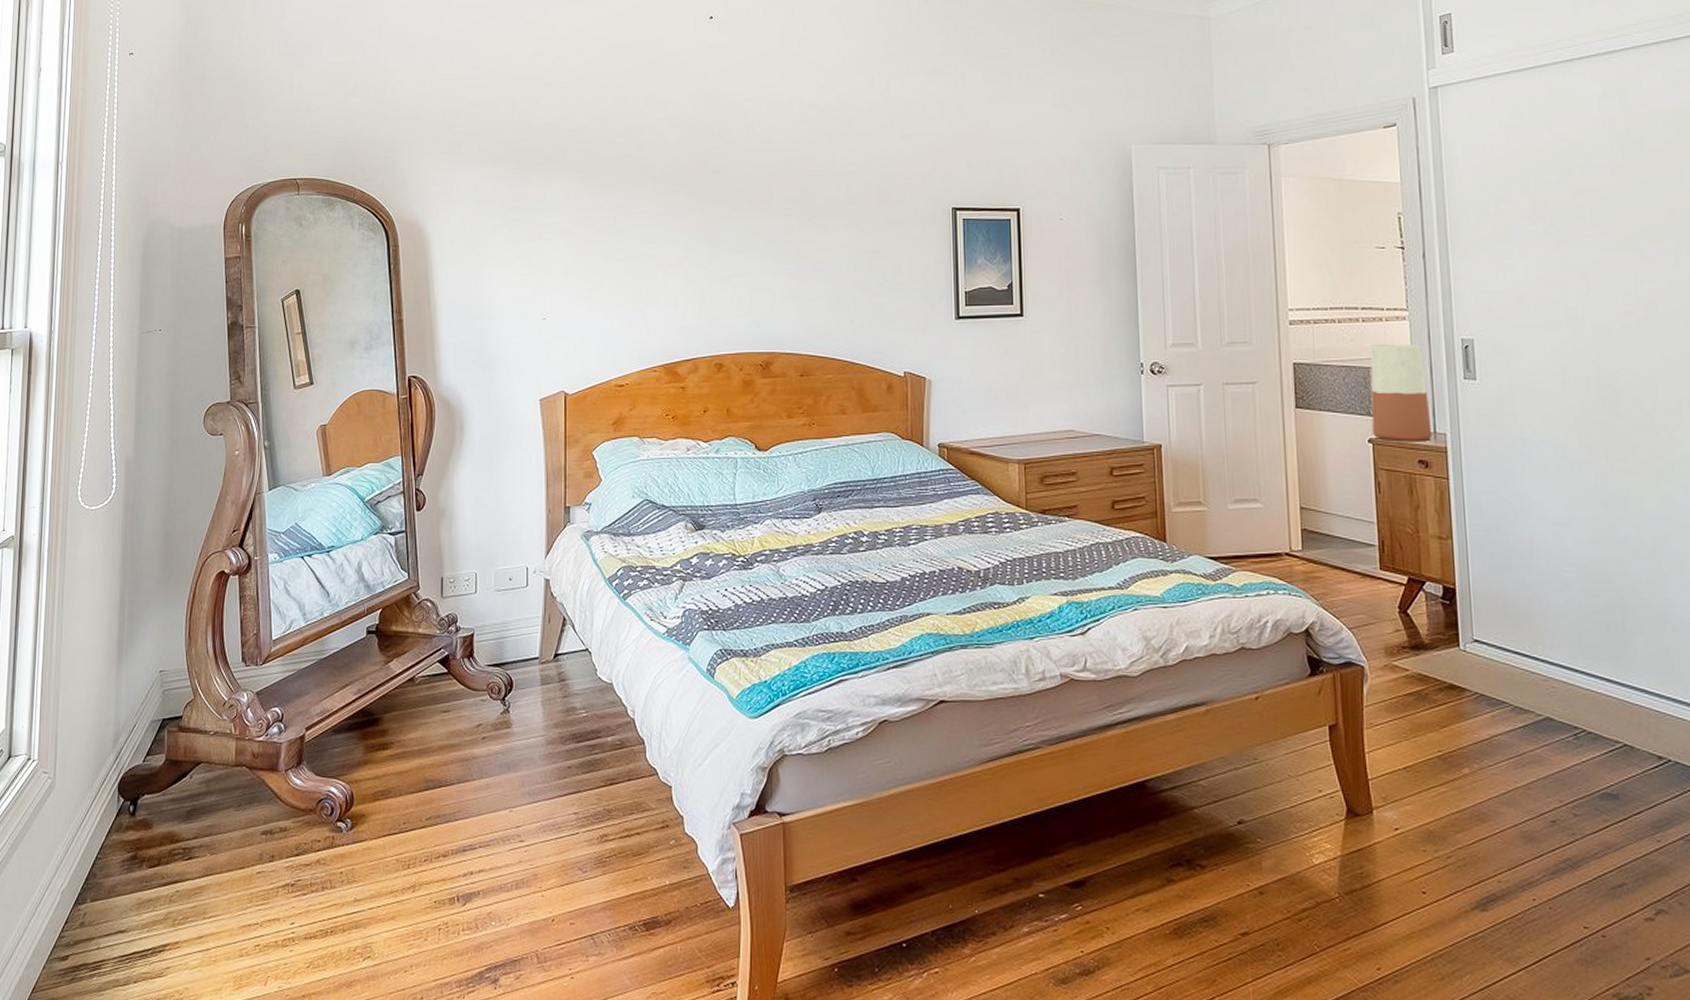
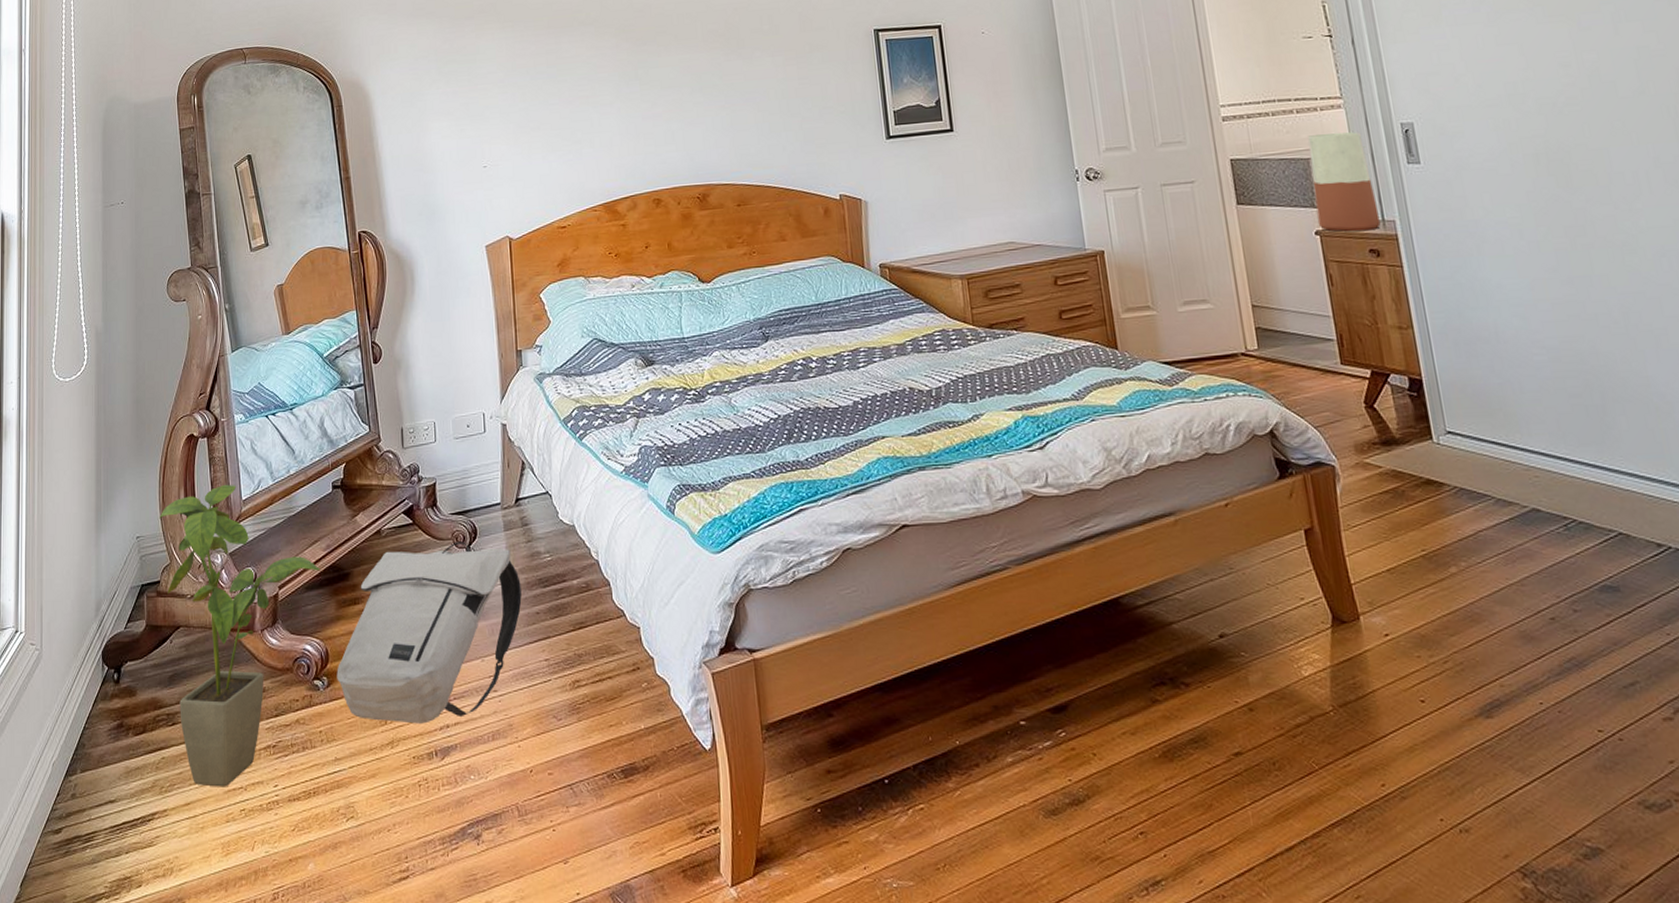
house plant: none [185,623,350,923] -> present [159,484,321,787]
backpack: none [361,693,554,870] -> present [336,541,522,724]

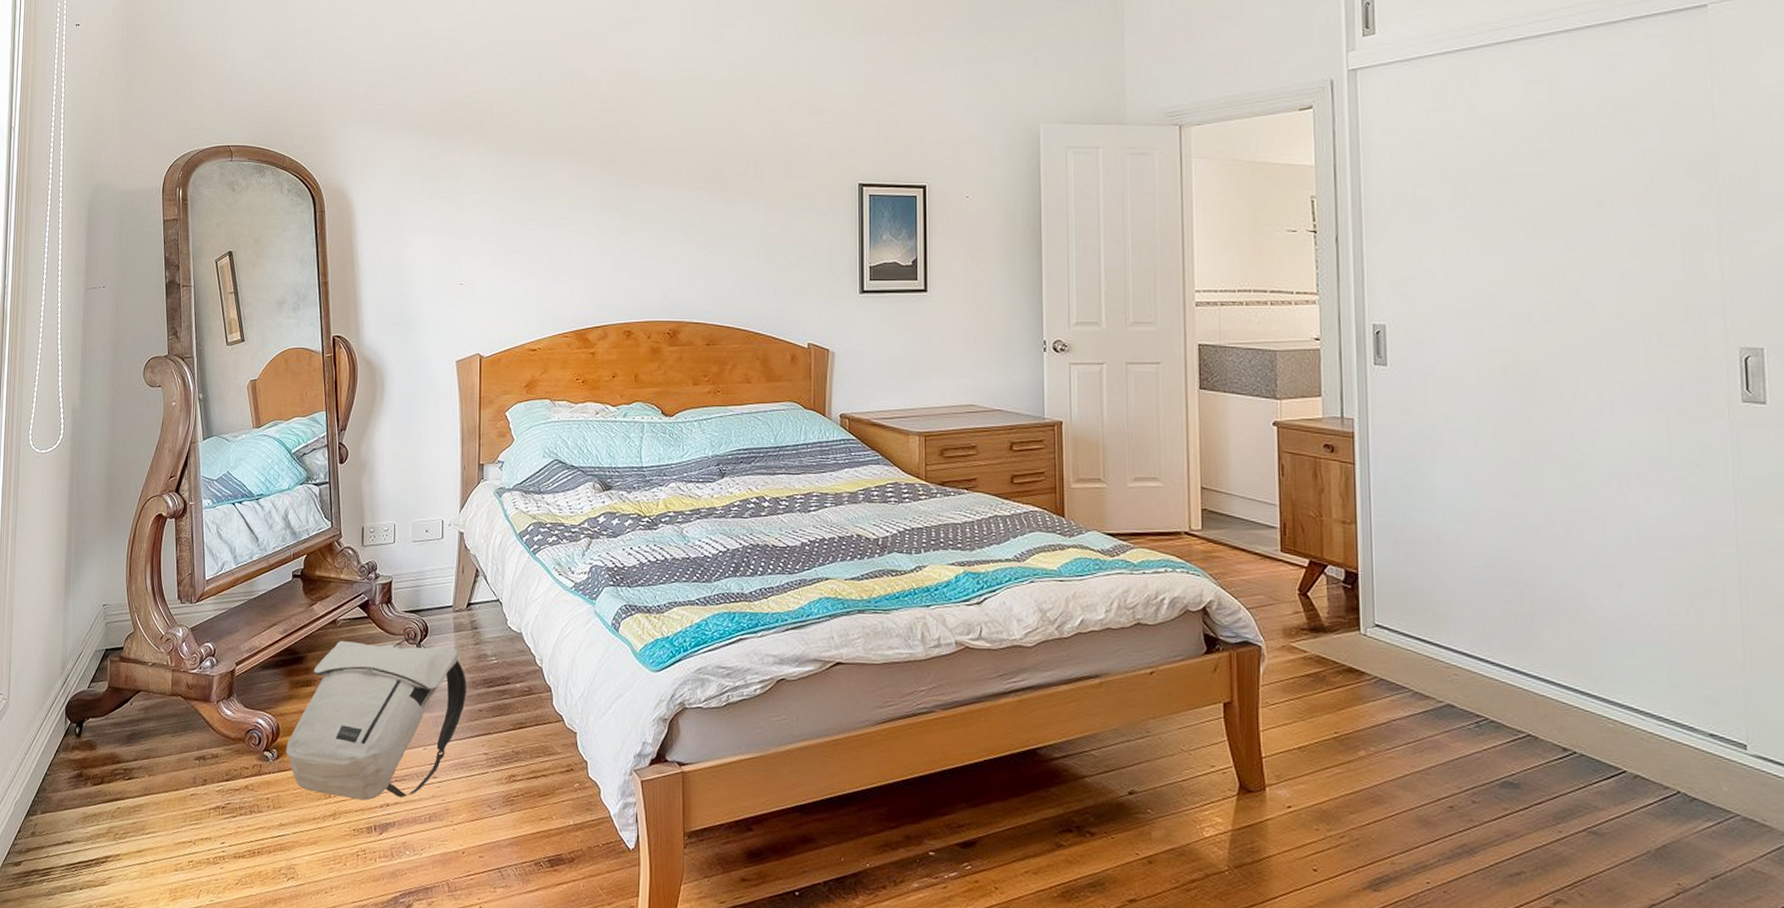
house plant: present [159,484,321,787] -> none [126,563,277,840]
vase: present [1307,132,1381,232] -> none [1277,328,1339,426]

